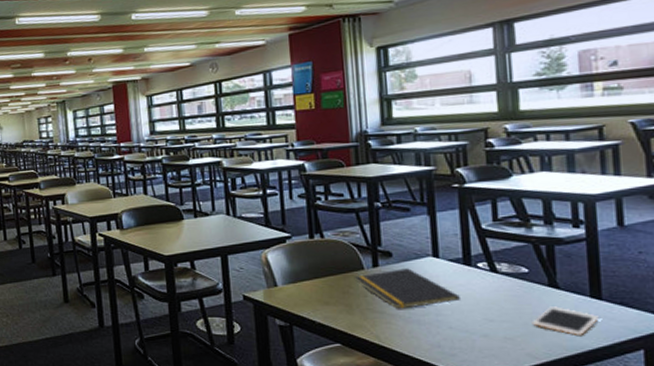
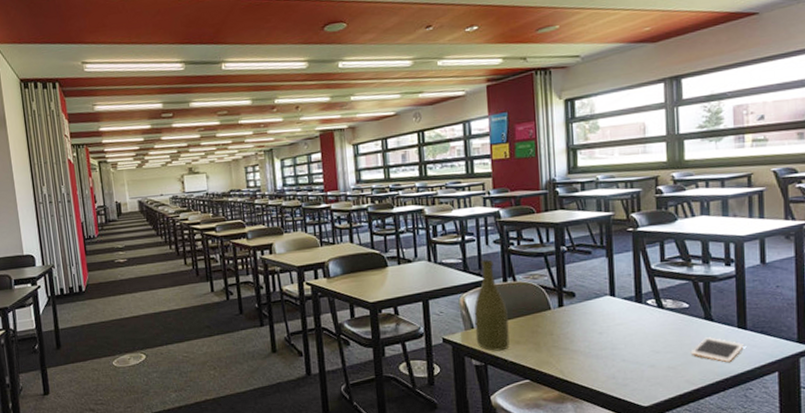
bottle: none [277,214,318,311] -> present [474,259,510,351]
notepad: present [355,268,462,309] -> none [543,307,633,345]

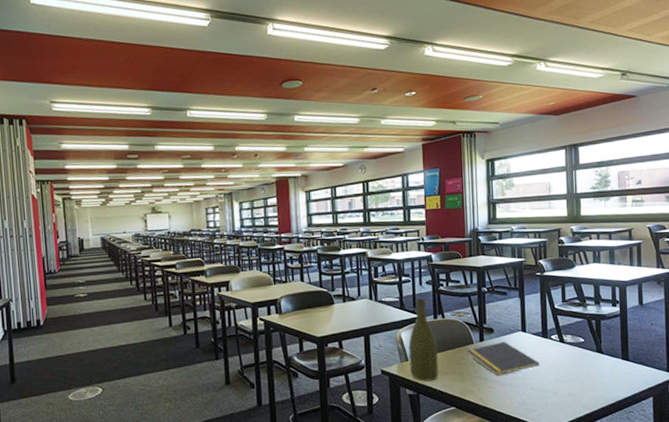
notepad: none [543,307,633,345] -> present [467,341,540,375]
cell phone: present [690,337,744,362] -> none [585,367,627,389]

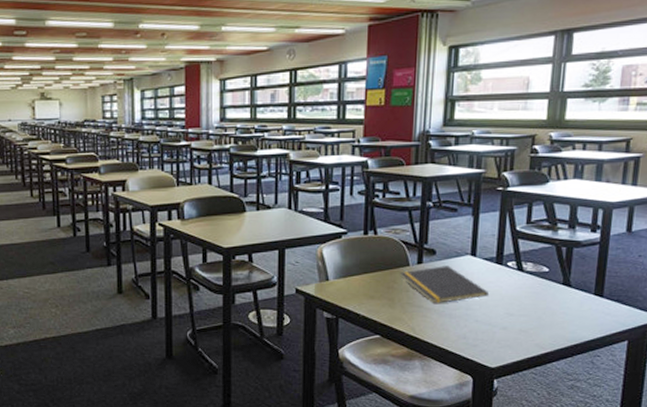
bottle: present [408,298,439,382] -> none [330,211,366,305]

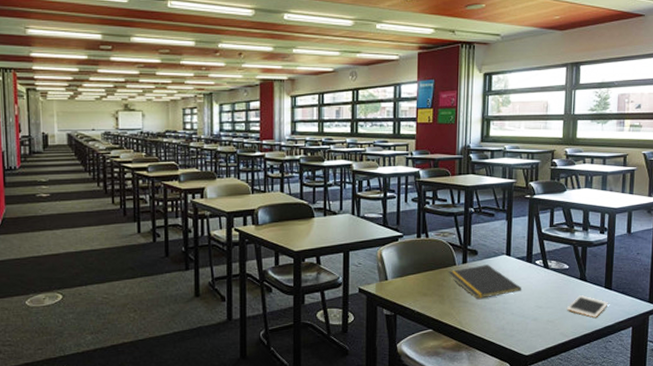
cell phone: none [544,302,598,328] -> present [566,295,608,317]

